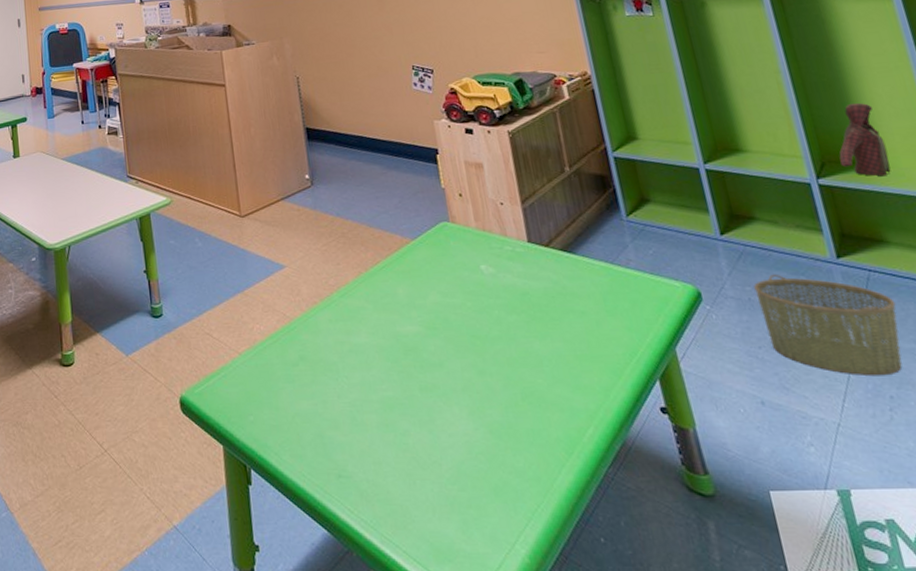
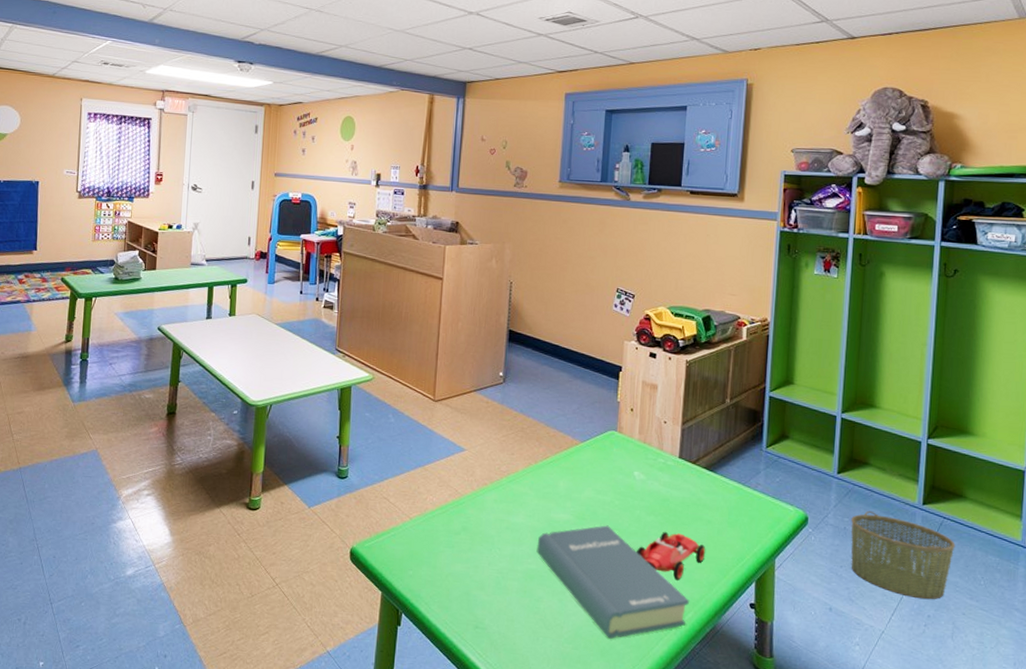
hardback book: none [388,333,588,473] -> present [536,525,689,639]
toy car: none [506,331,590,390] -> present [636,531,706,581]
jacket: present [839,103,891,177] -> none [950,380,991,445]

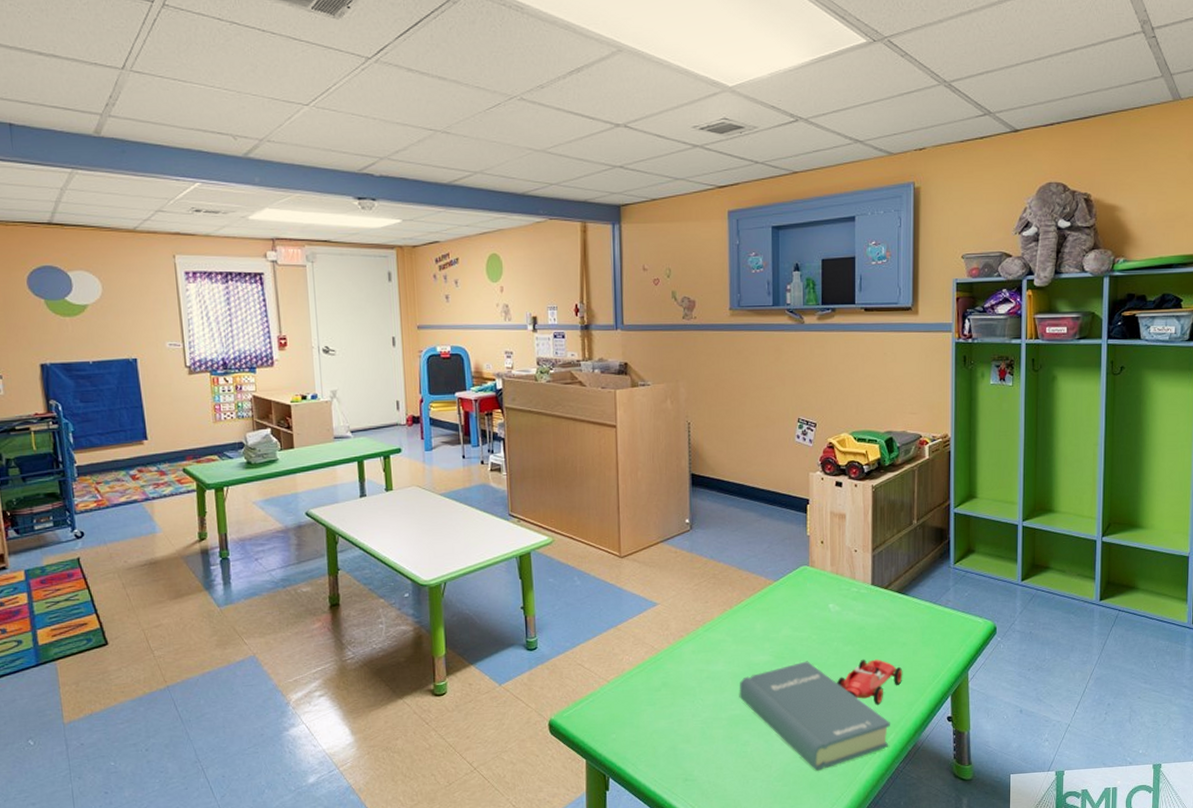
basket: present [851,510,956,600] -> none [1036,612,1130,689]

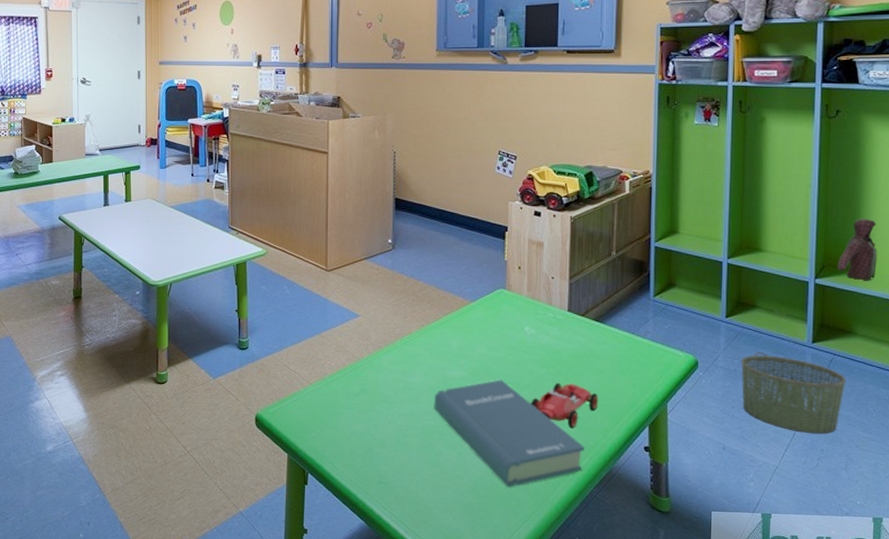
basket: none [1036,612,1130,689] -> present [741,351,847,434]
jacket: none [1122,474,1157,536] -> present [838,218,877,281]

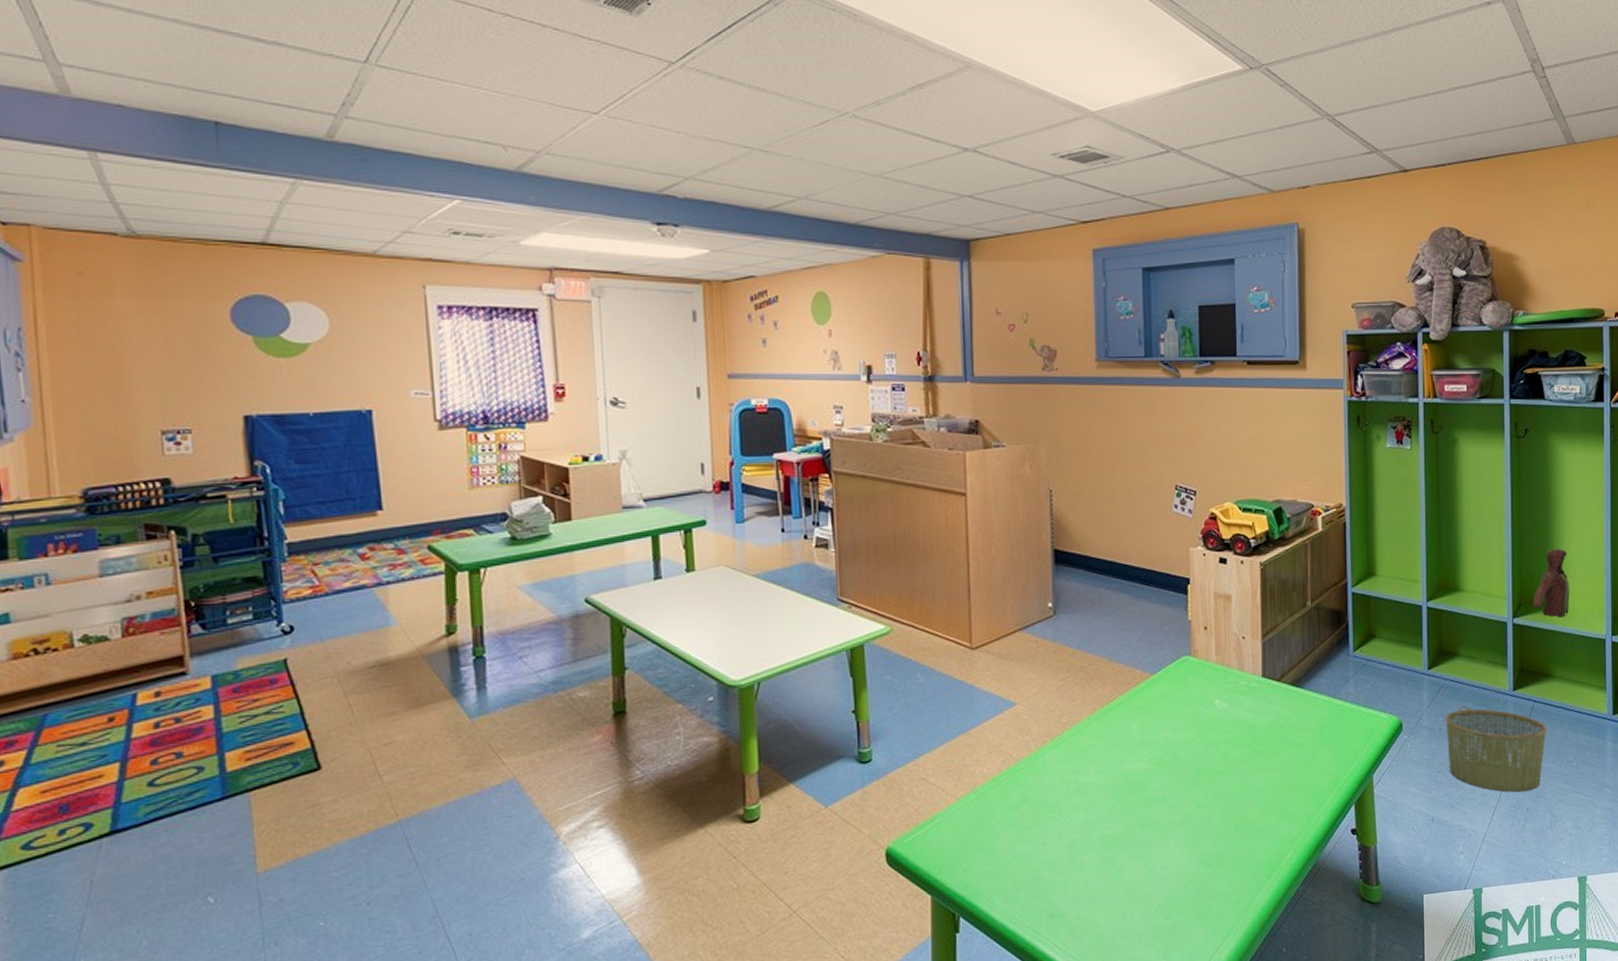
hardback book: present [434,380,584,487] -> none [1112,768,1287,899]
toy car: present [531,382,599,429] -> none [1226,763,1300,818]

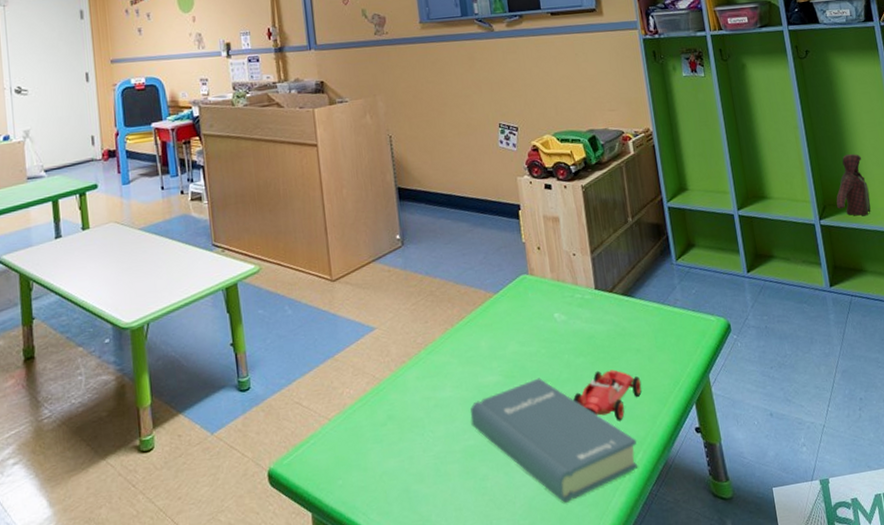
hardback book: none [1112,768,1287,899] -> present [470,378,637,503]
toy car: none [1226,763,1300,818] -> present [573,369,642,421]
basket: present [1445,705,1547,792] -> none [770,303,870,384]

